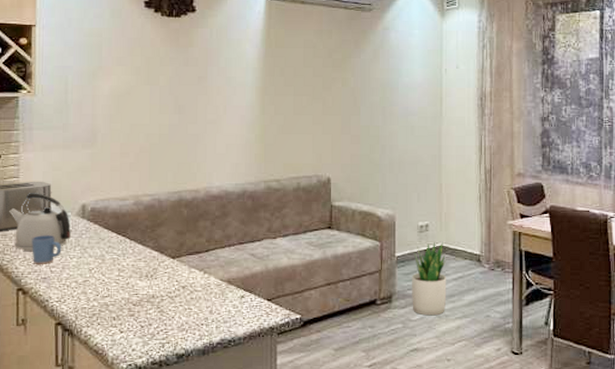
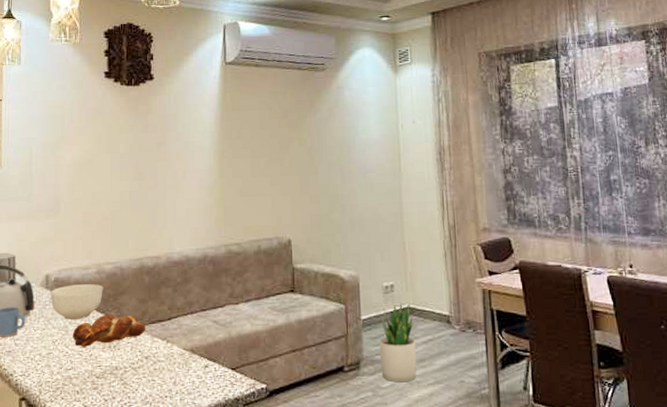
bowl: none [86,214,141,249] -> present [50,283,103,320]
bread loaf: none [109,244,184,277] -> present [72,314,146,348]

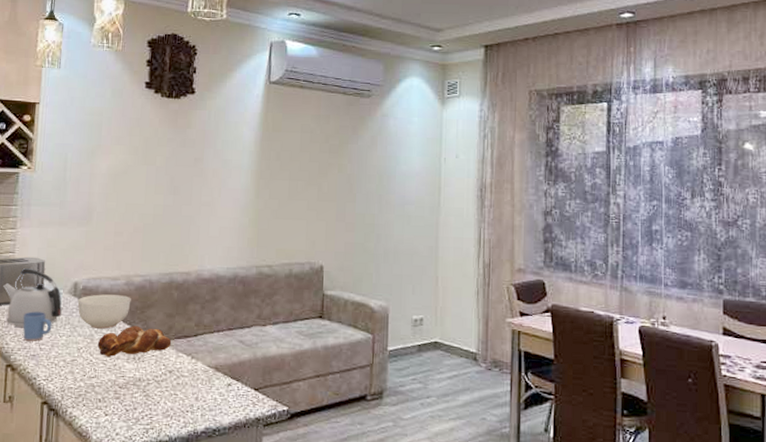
planter: present [379,302,417,383] -> none [404,337,442,416]

